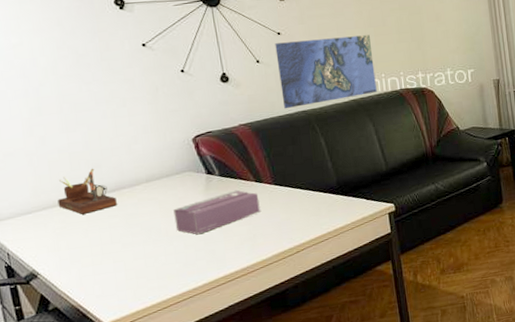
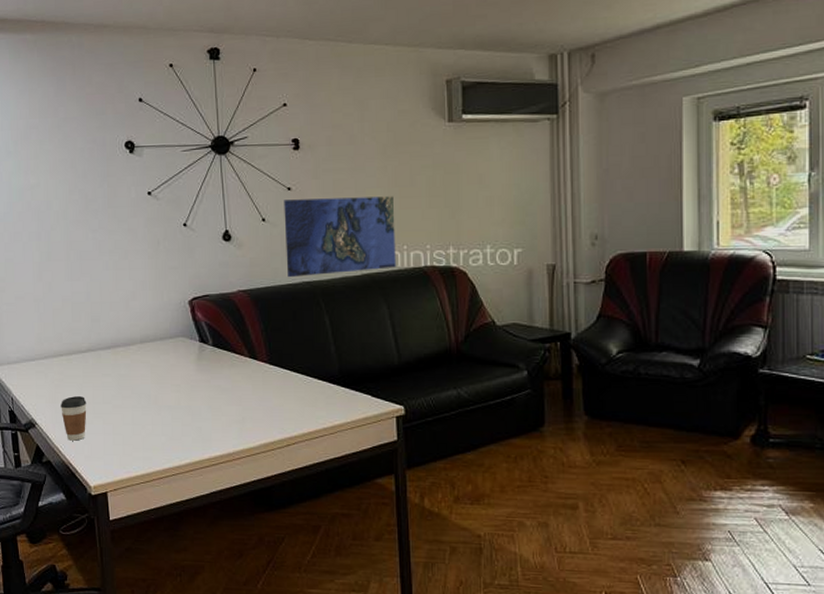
desk organizer: present [57,168,117,215] -> none [58,321,111,368]
coffee cup: none [65,240,95,285] -> present [61,396,87,441]
tissue box: present [173,189,260,235] -> none [164,364,252,408]

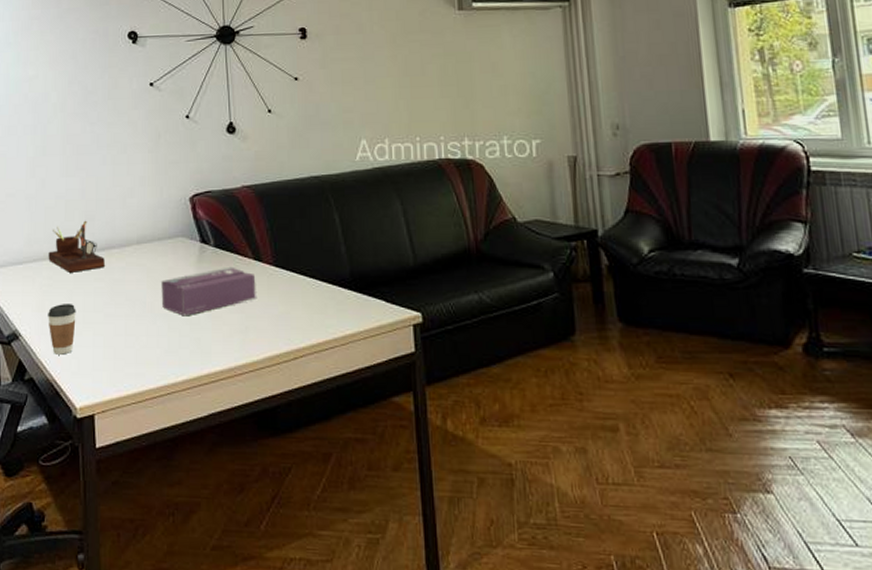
desk organizer: none [58,321,111,368] -> present [48,220,105,272]
tissue box: none [164,364,252,408] -> present [161,266,256,317]
map: present [284,196,396,278] -> none [290,86,409,172]

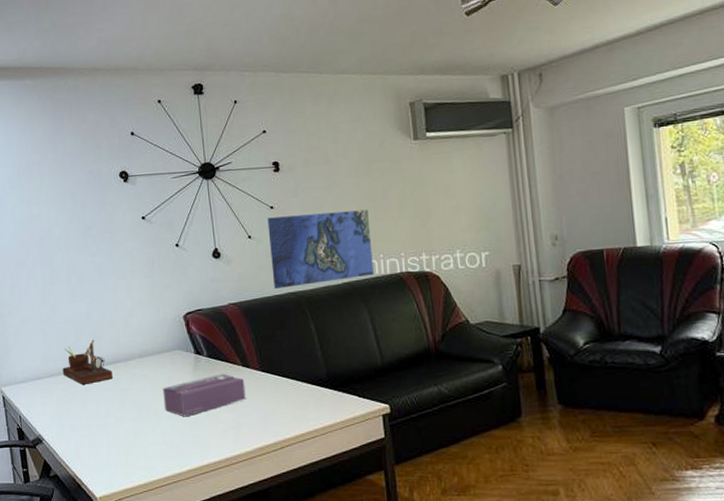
coffee cup: present [48,304,76,355] -> none [66,411,91,454]
map: none [290,86,409,172] -> present [267,209,374,290]

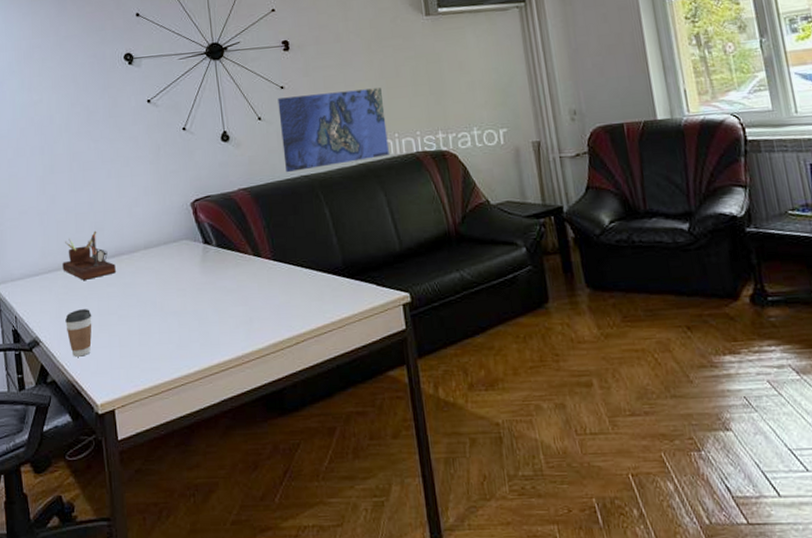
coffee cup: none [66,411,91,454] -> present [65,309,92,357]
tissue box: present [163,373,246,417] -> none [169,263,258,313]

